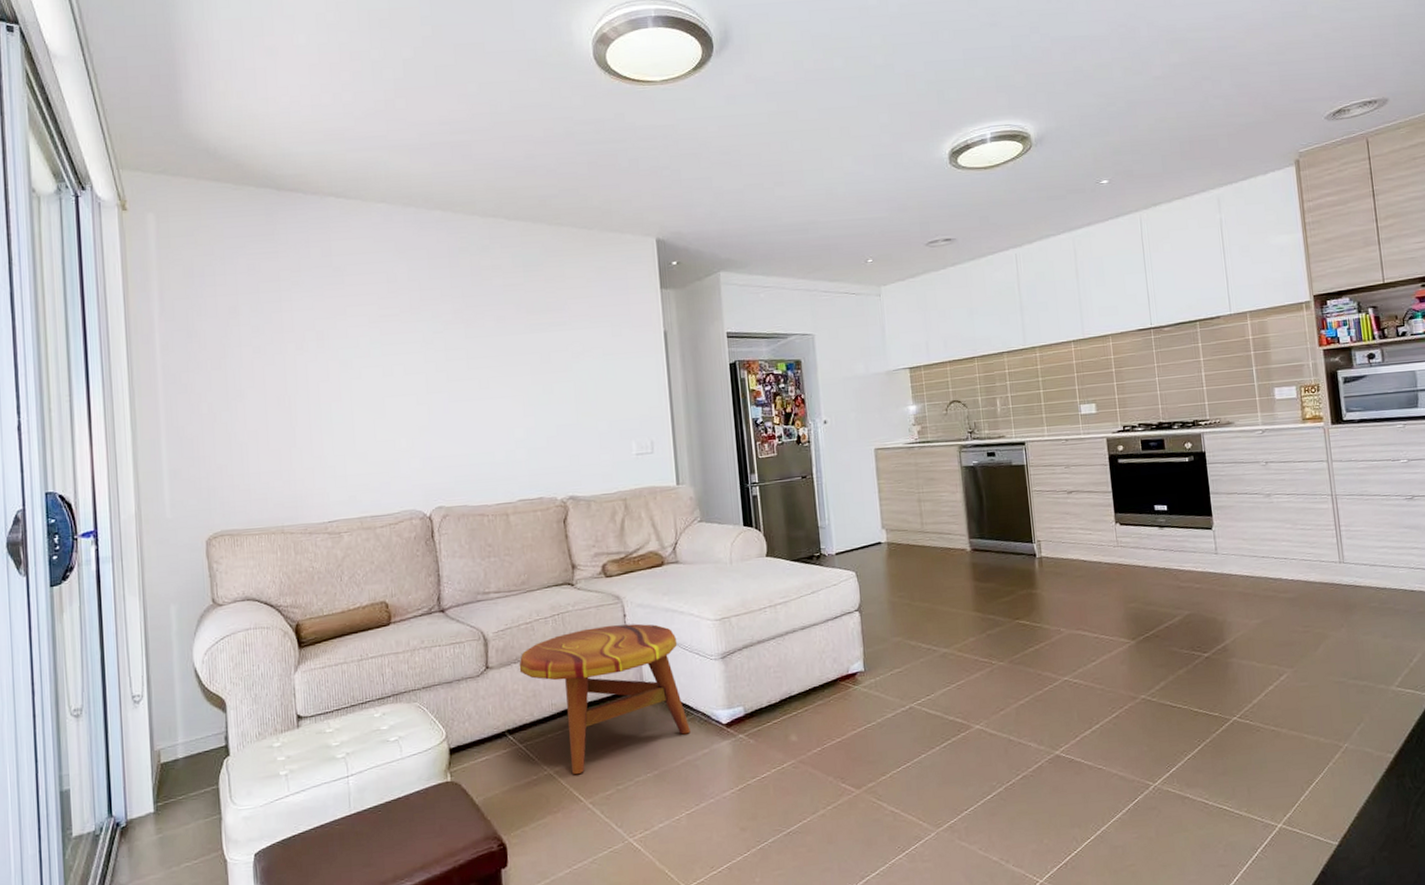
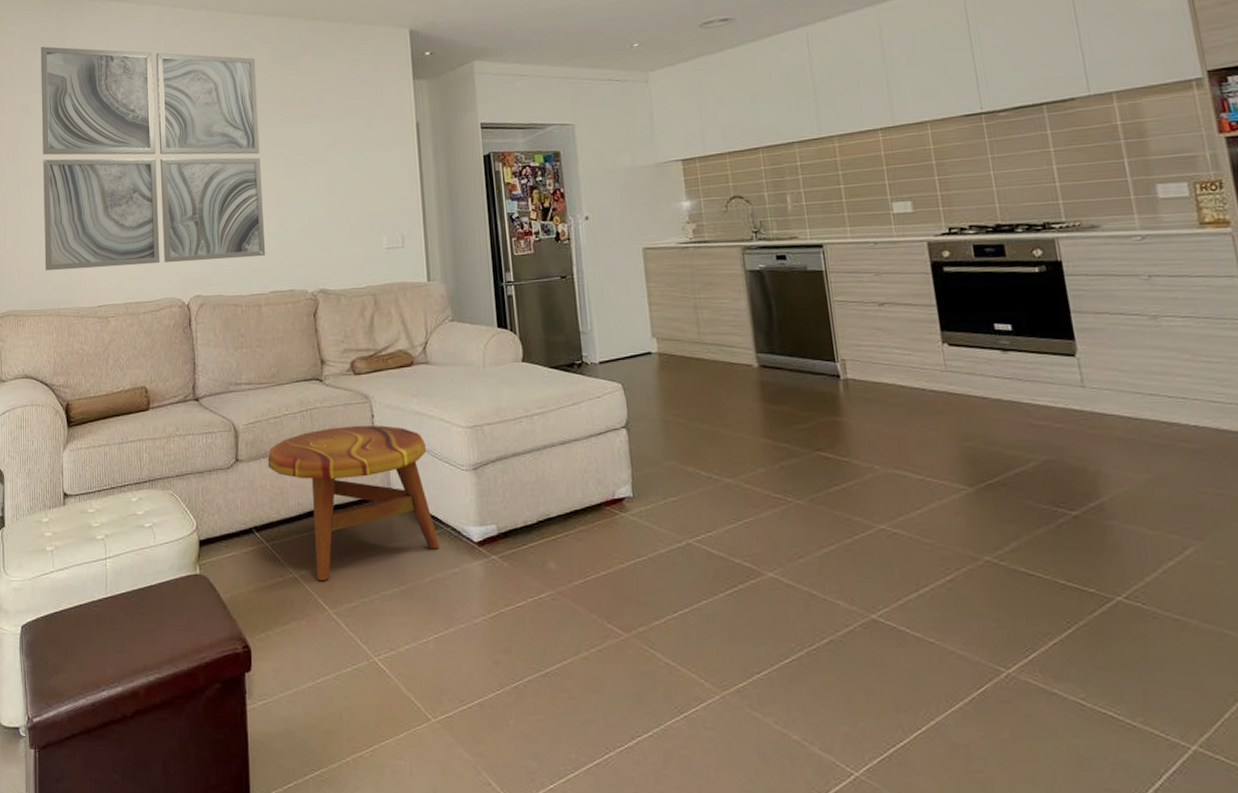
wall art: none [247,243,513,487] -> present [40,46,266,271]

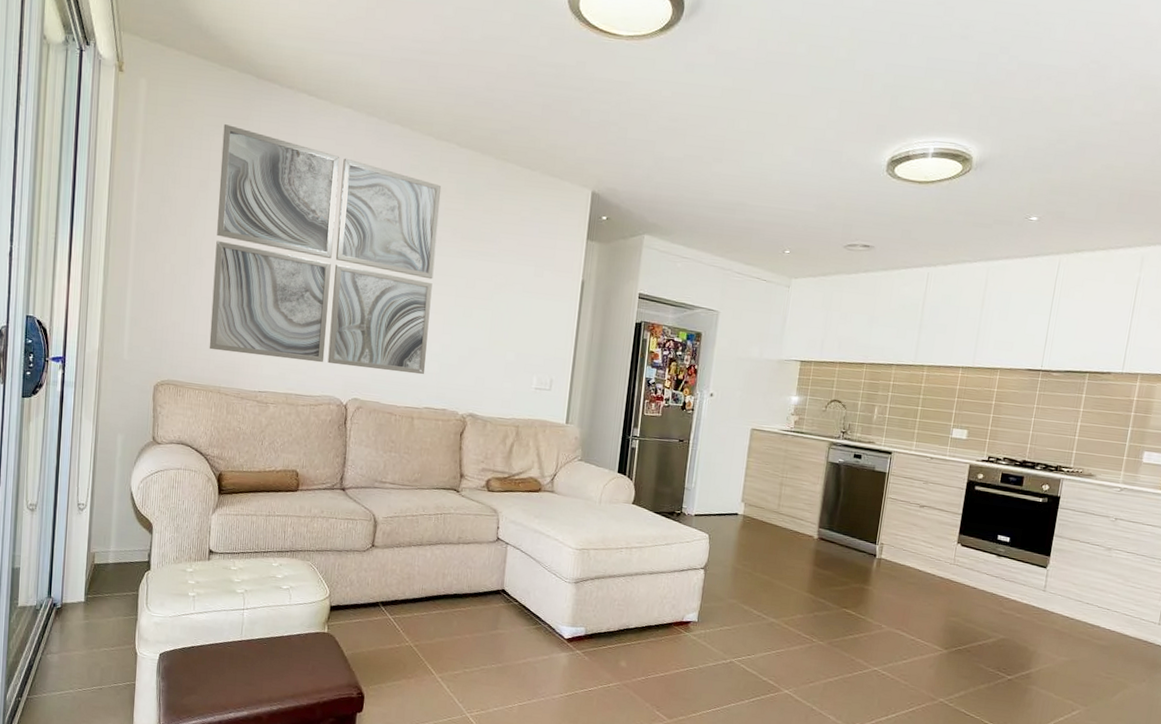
side table: present [267,425,439,582] -> none [399,531,540,652]

